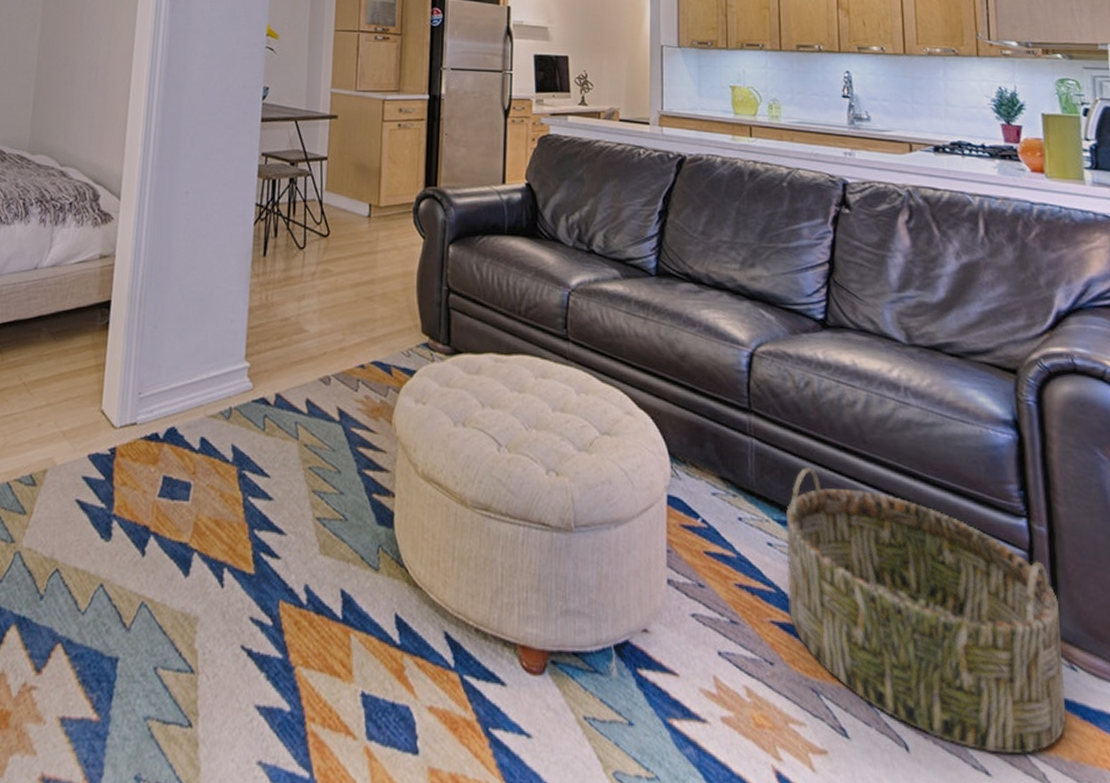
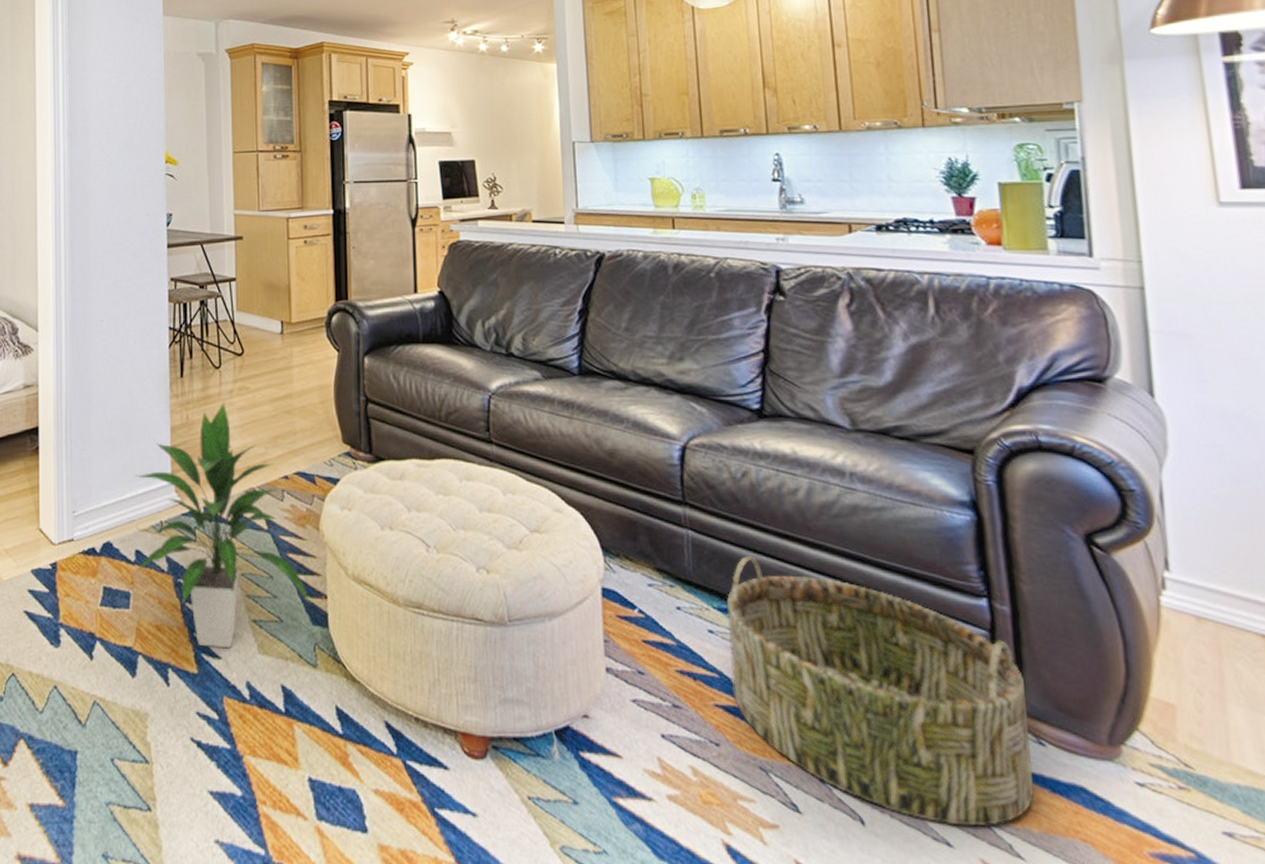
indoor plant: none [200,284,378,548] -> present [135,402,311,649]

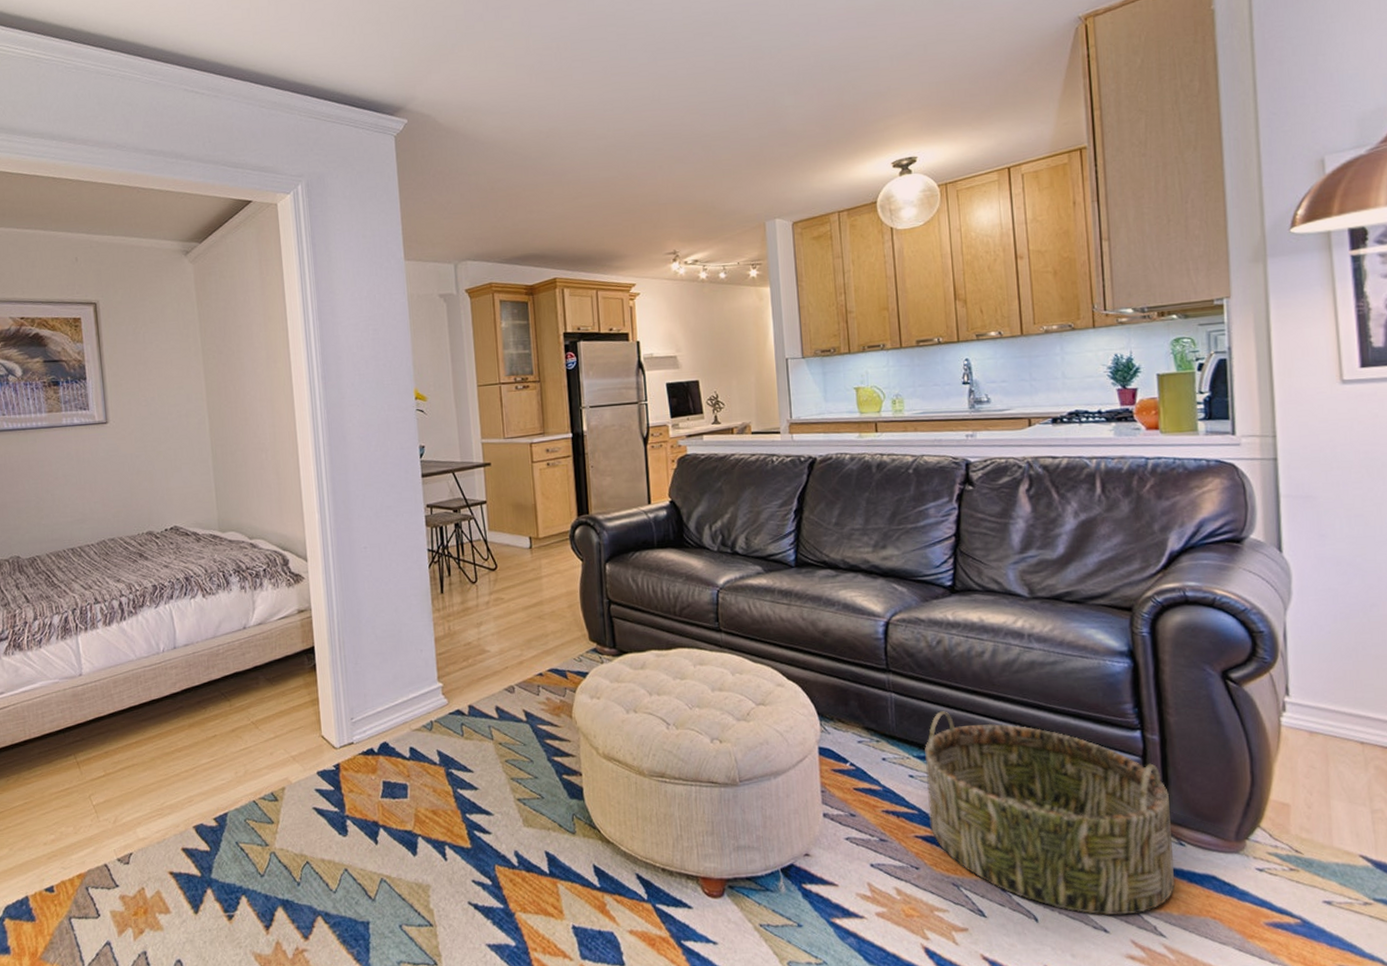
indoor plant: present [135,402,311,649] -> none [405,612,568,825]

